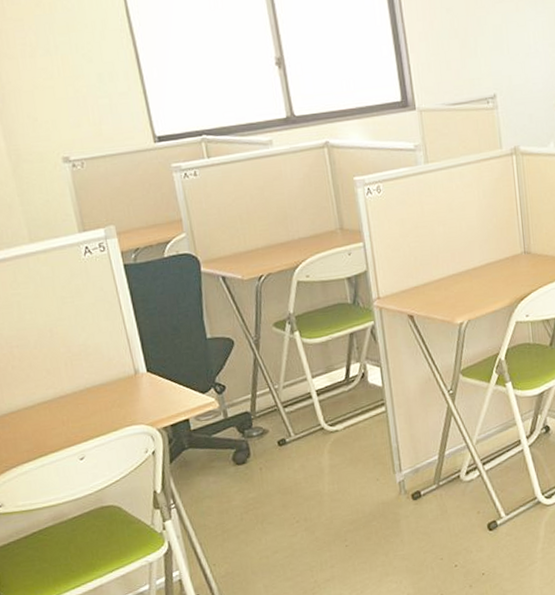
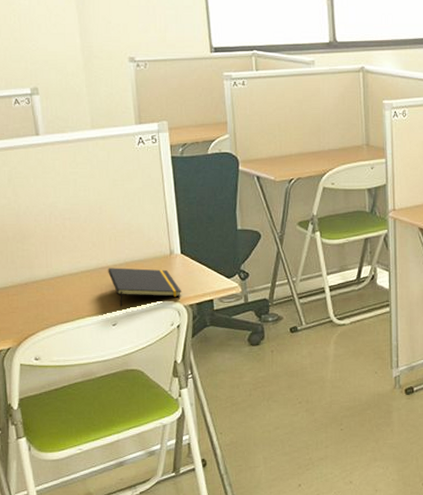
notepad: none [67,391,154,439] -> present [108,268,182,307]

